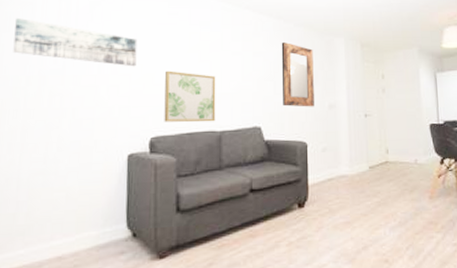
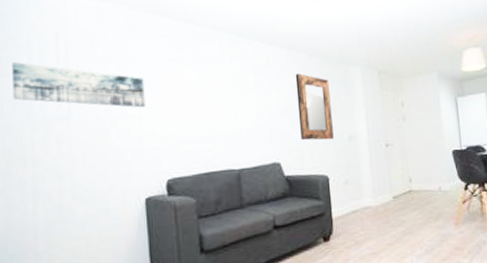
wall art: present [164,70,216,123] -> none [177,109,233,163]

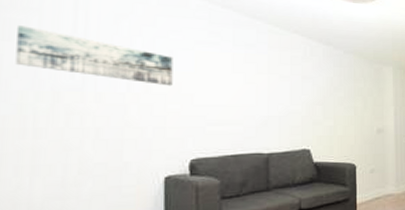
home mirror: present [295,74,334,141] -> none [331,68,363,131]

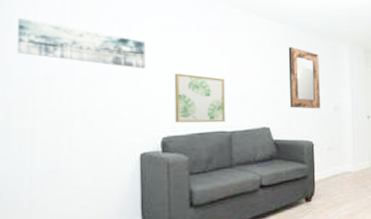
wall art: none [206,91,263,145] -> present [175,73,226,123]
home mirror: none [331,68,363,131] -> present [288,47,320,109]

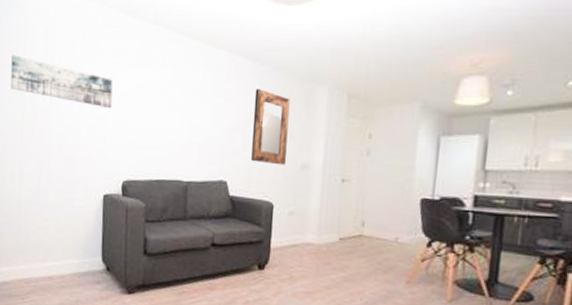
wall art: present [175,73,226,123] -> none [135,114,186,171]

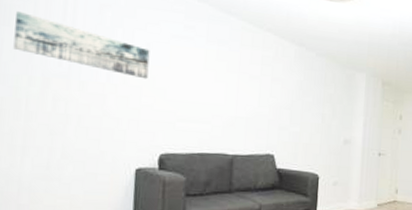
home mirror: present [251,89,290,165] -> none [298,71,333,141]

